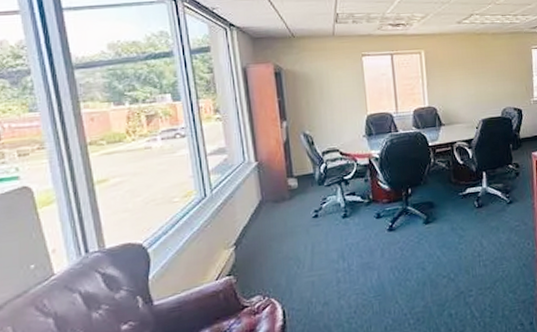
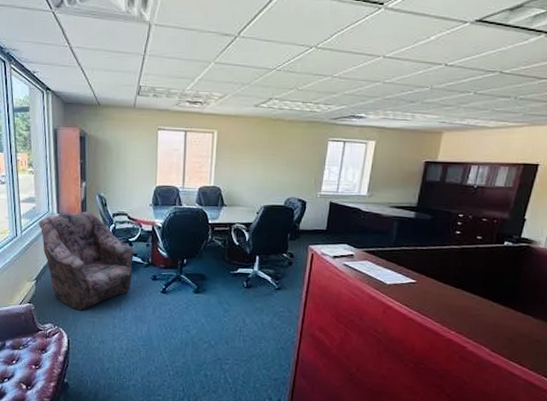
armchair: none [233,154,353,272] -> present [39,211,135,311]

